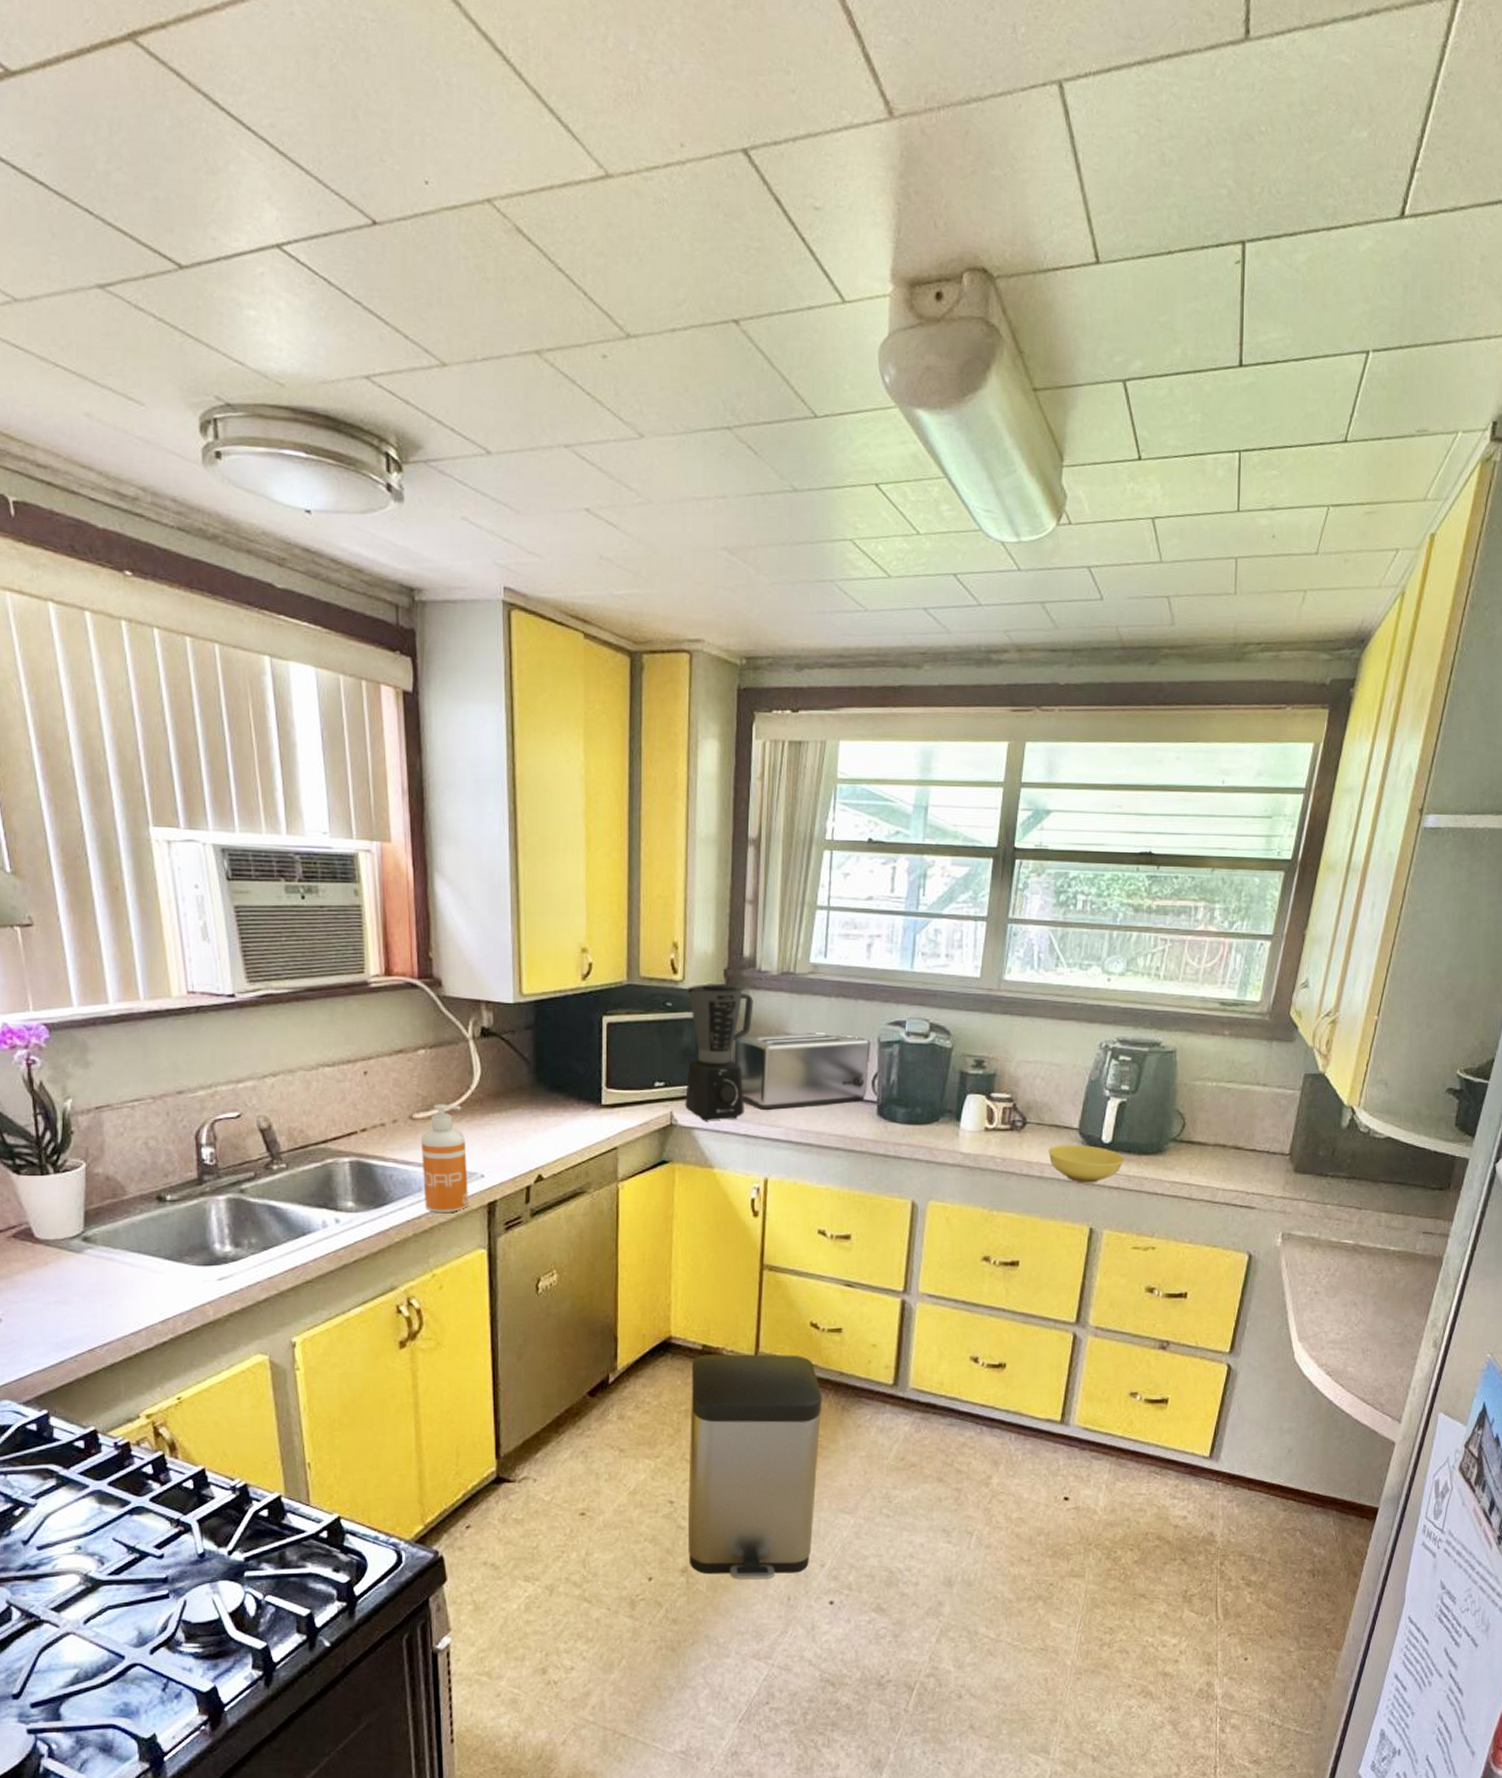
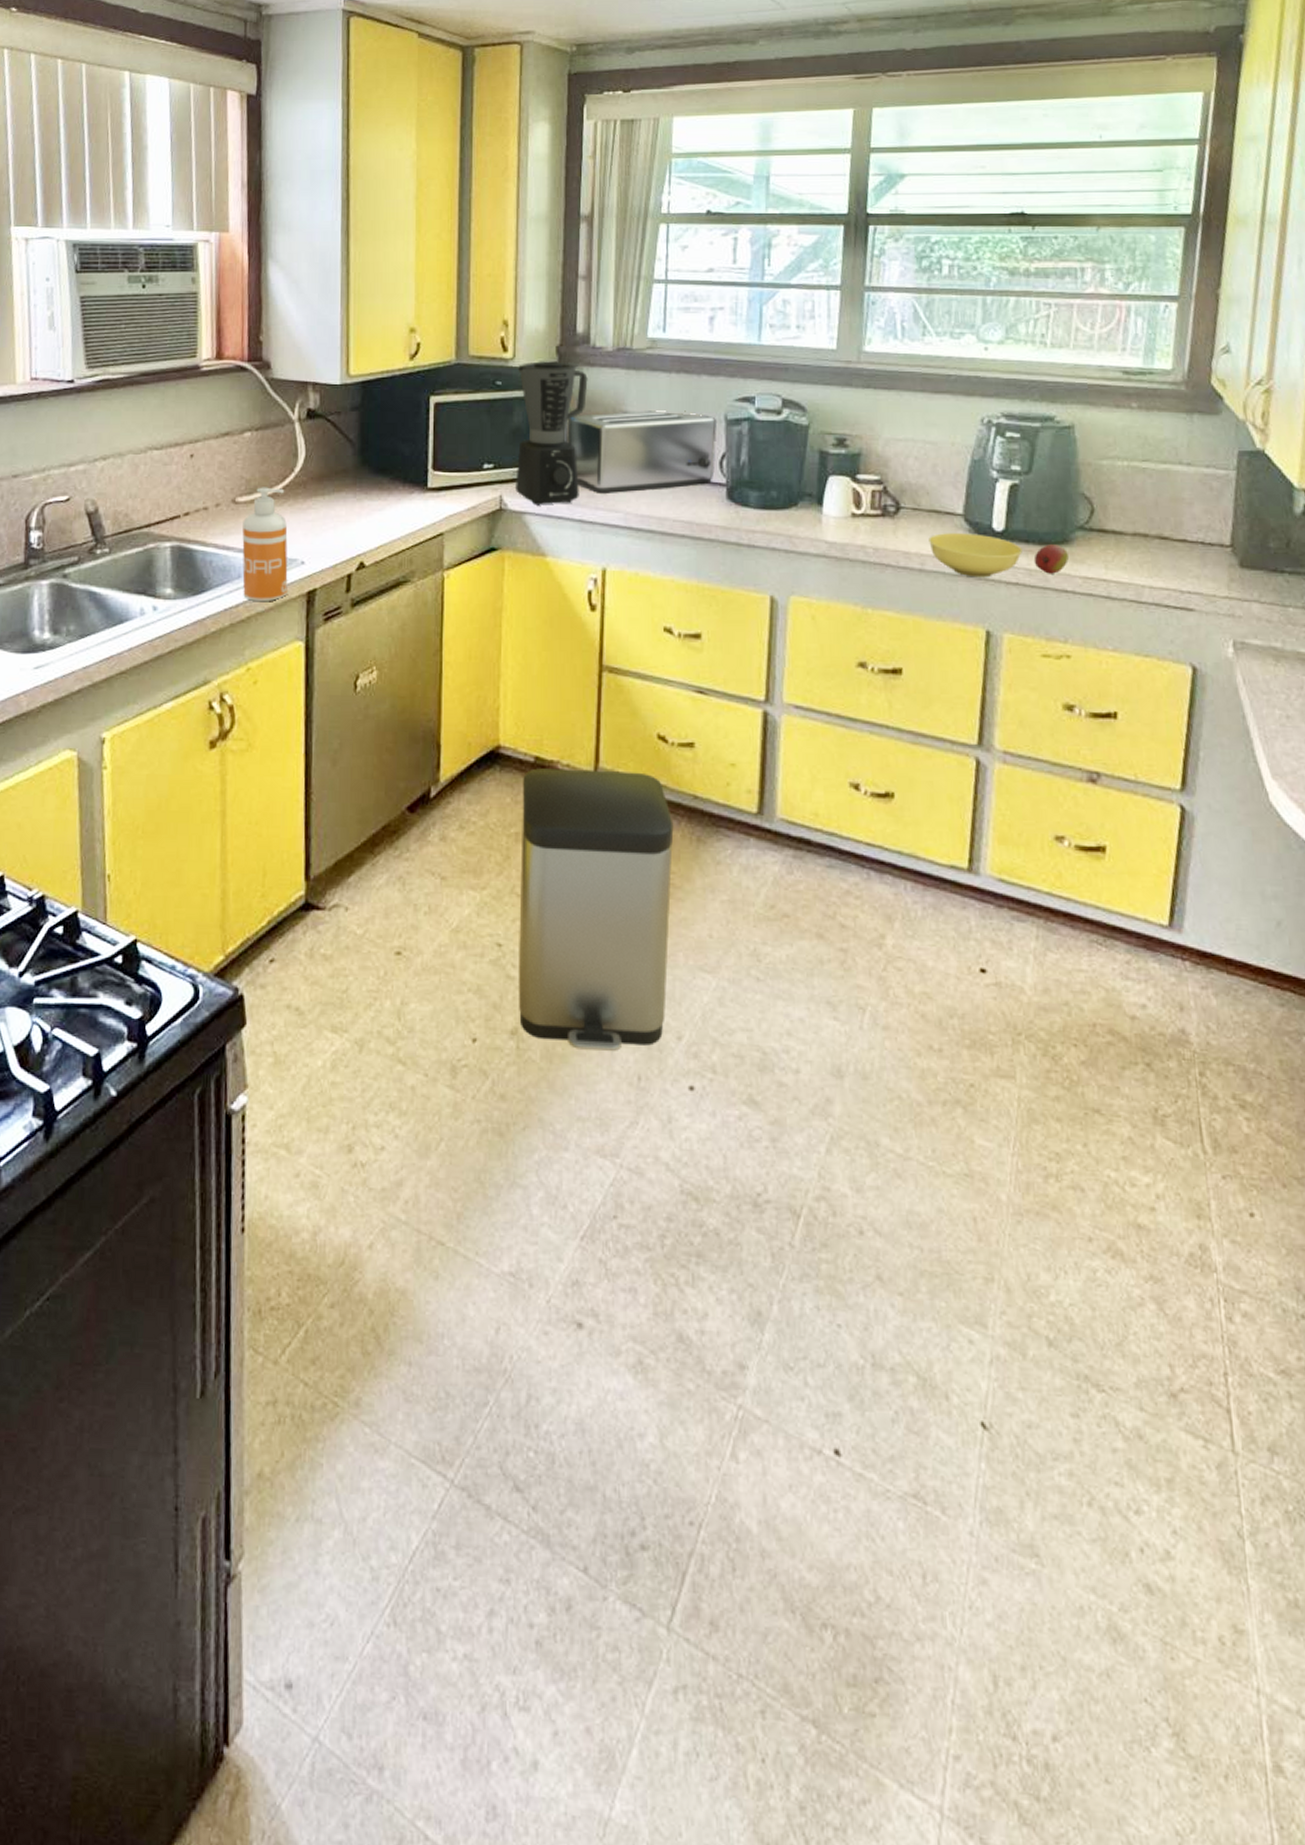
fruit: none [1133,1154,1161,1179] -> present [1033,544,1069,574]

